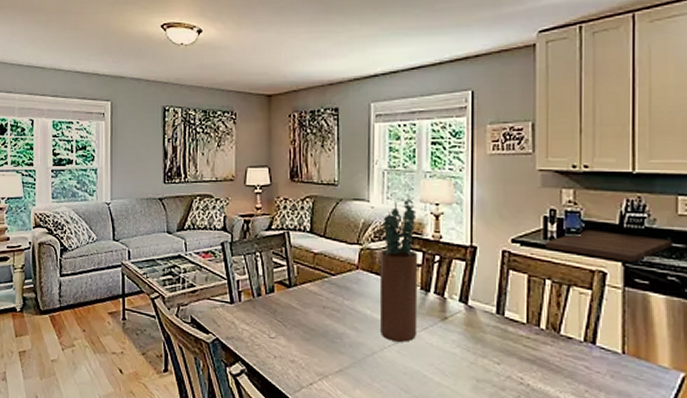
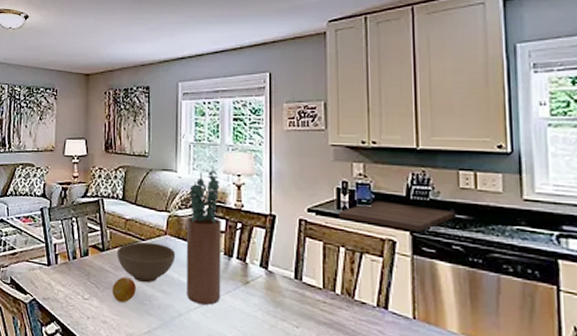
fruit: none [300,314,326,341] -> present [112,277,136,303]
bowl: none [304,277,369,321] -> present [116,242,176,283]

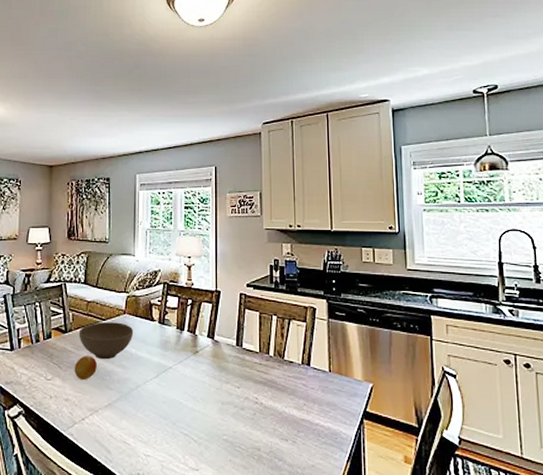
vase: present [186,167,221,305] -> none [143,250,174,375]
cutting board: present [338,201,456,232] -> none [271,275,360,299]

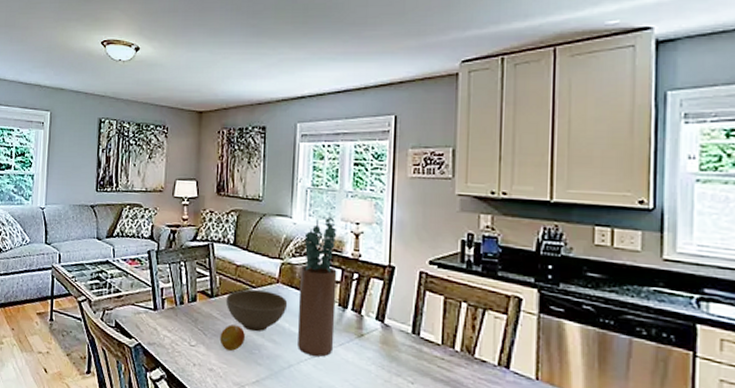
vase: none [143,250,174,375] -> present [297,214,337,357]

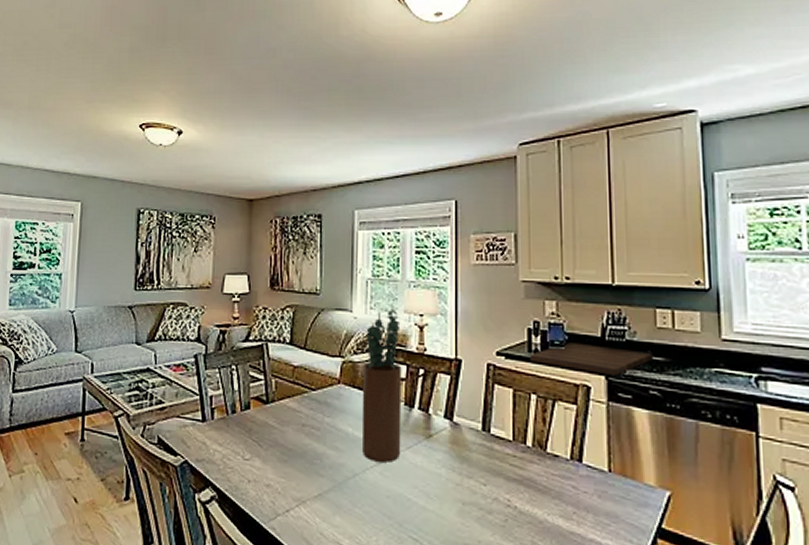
fruit: present [219,324,245,351] -> none [277,433,305,462]
bowl: present [225,289,288,332] -> none [282,392,351,440]
cutting board: none [461,255,588,290] -> present [529,342,653,376]

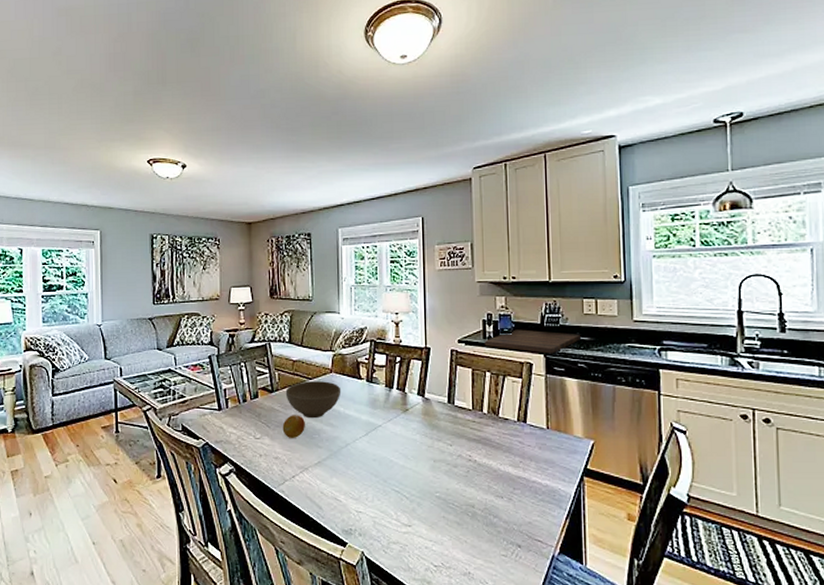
fruit: none [277,433,305,462] -> present [282,415,305,438]
bowl: none [282,392,351,440] -> present [285,381,341,419]
vase: present [361,306,402,463] -> none [350,307,384,433]

